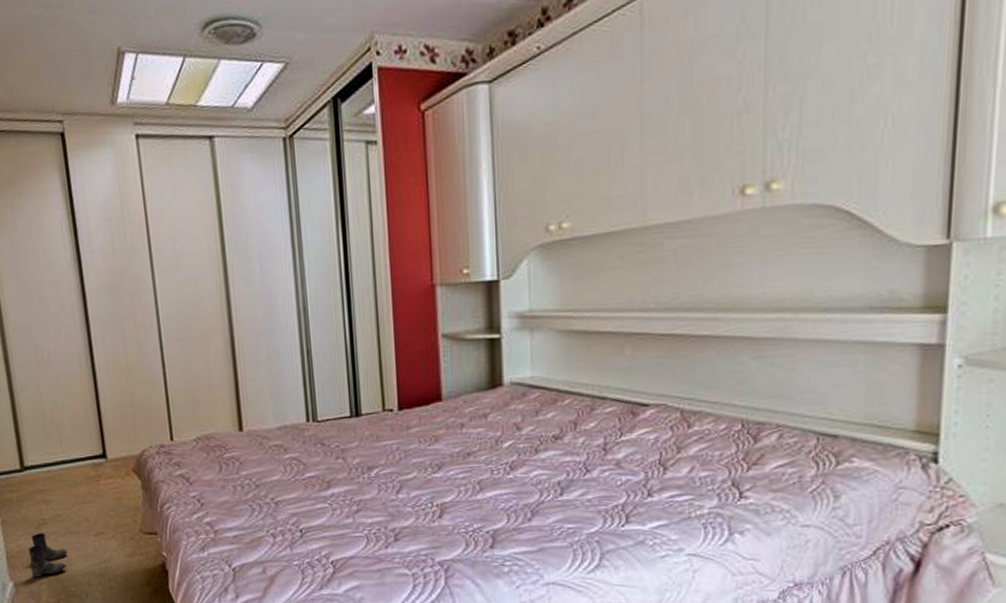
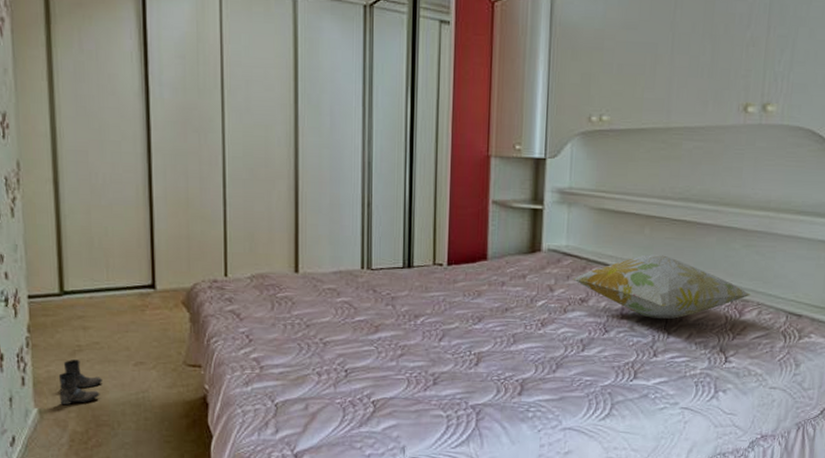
decorative pillow: none [542,377,768,453] -> present [573,254,752,320]

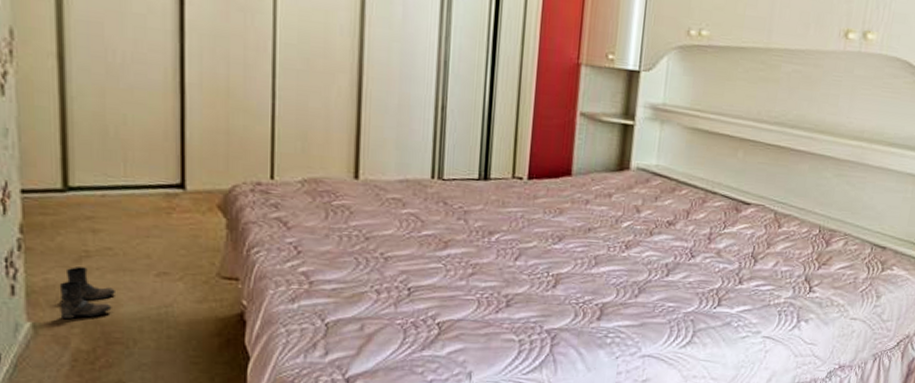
decorative pillow: present [573,254,752,320] -> none [661,179,840,246]

